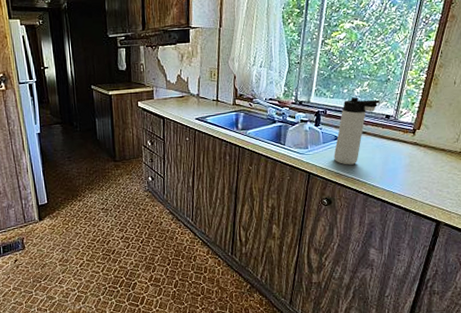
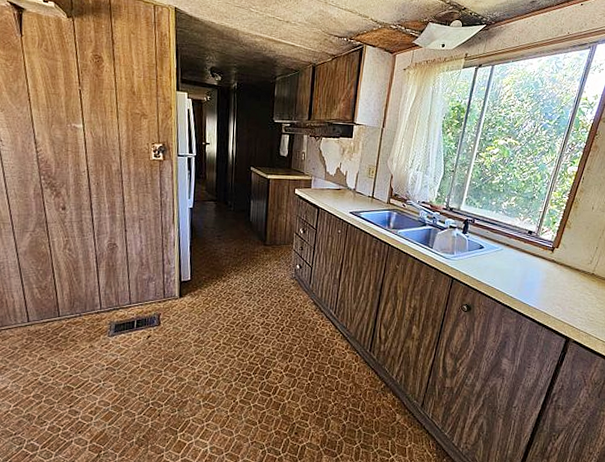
thermos bottle: present [333,97,380,165] -> none [477,210,524,275]

